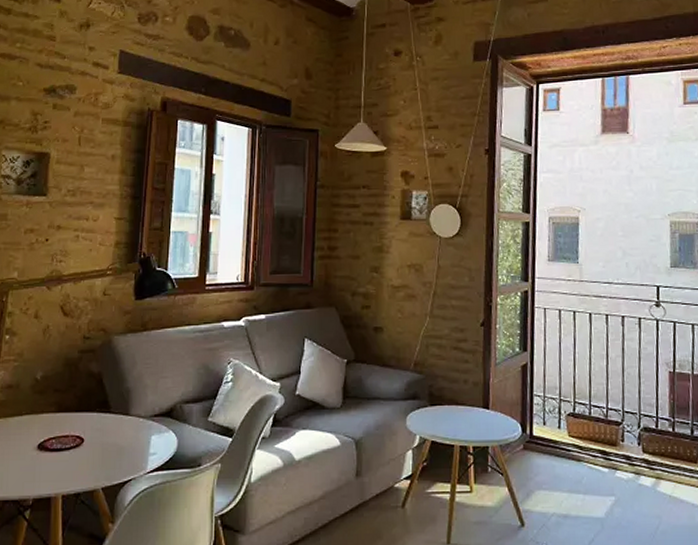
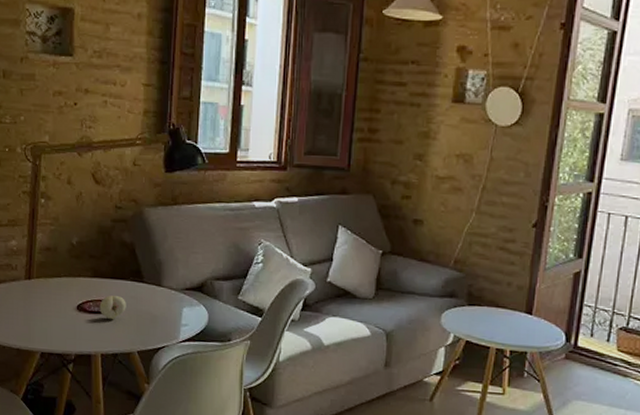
fruit: none [62,430,92,455] -> present [99,295,126,319]

